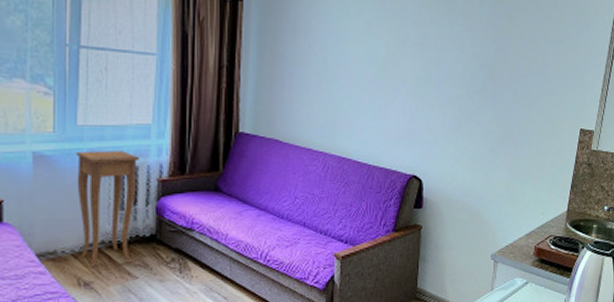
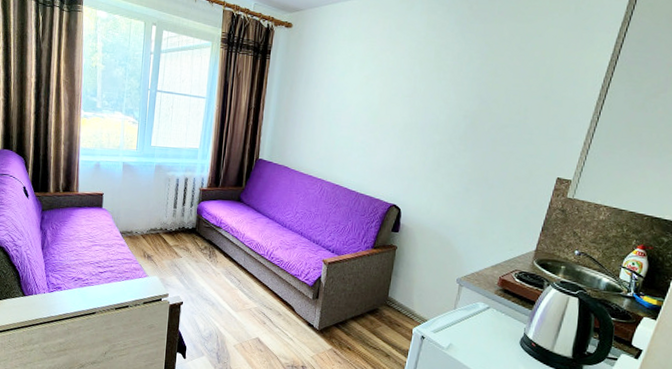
side table: present [77,151,139,268] -> none [147,164,189,246]

